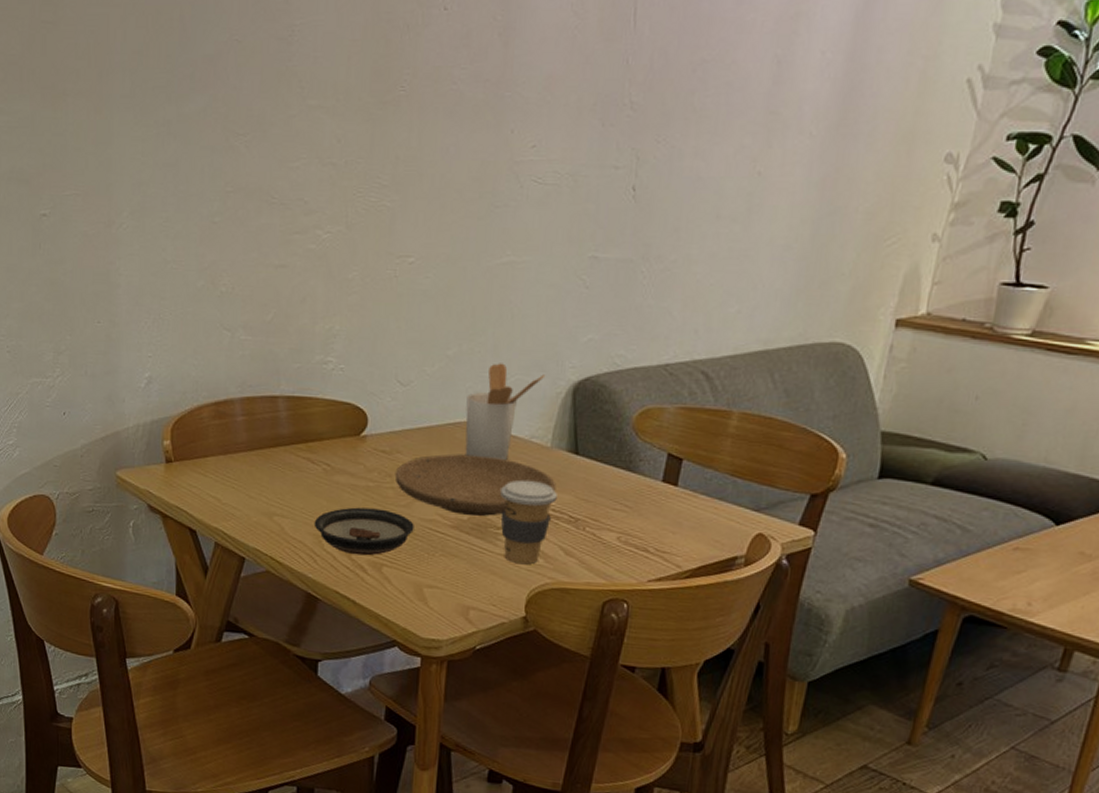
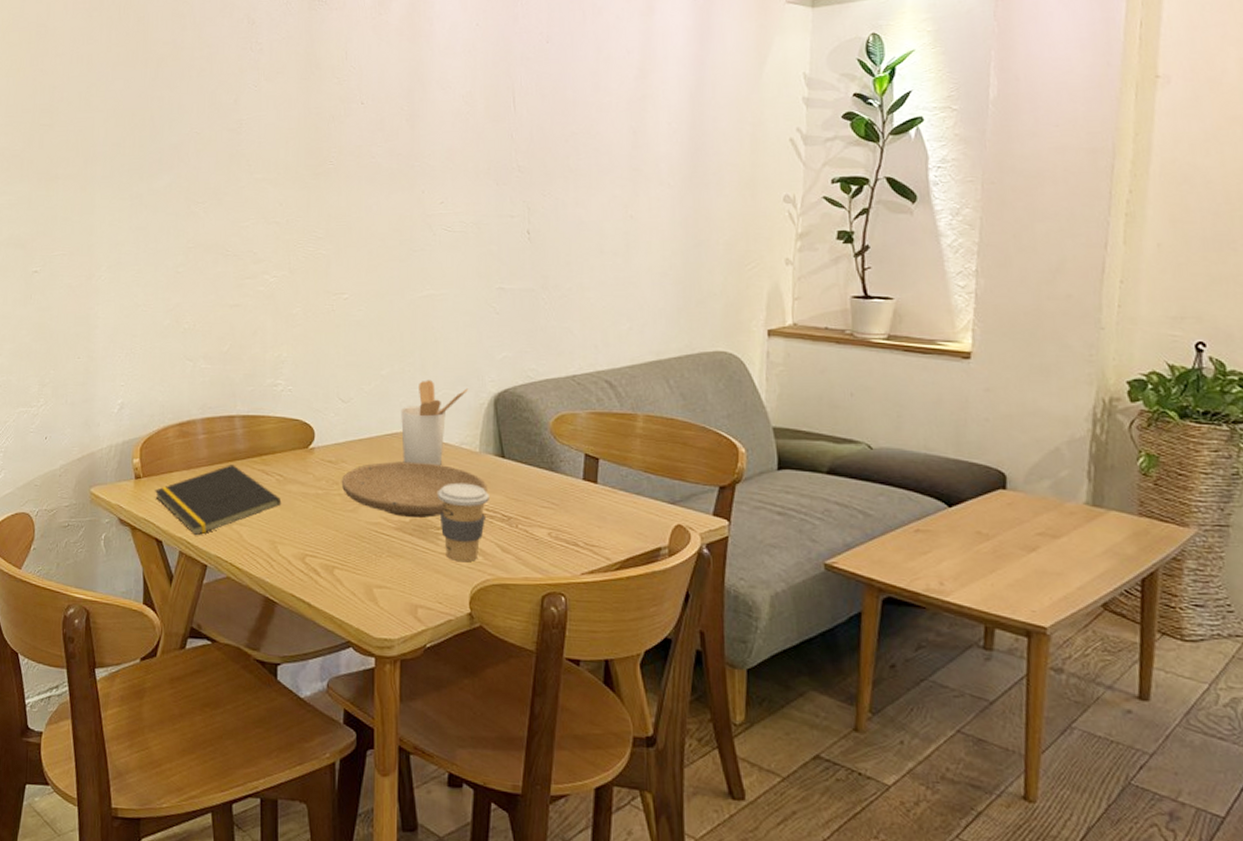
notepad: none [187,451,328,527] -> present [154,465,282,536]
saucer: present [314,507,414,556] -> none [269,513,361,559]

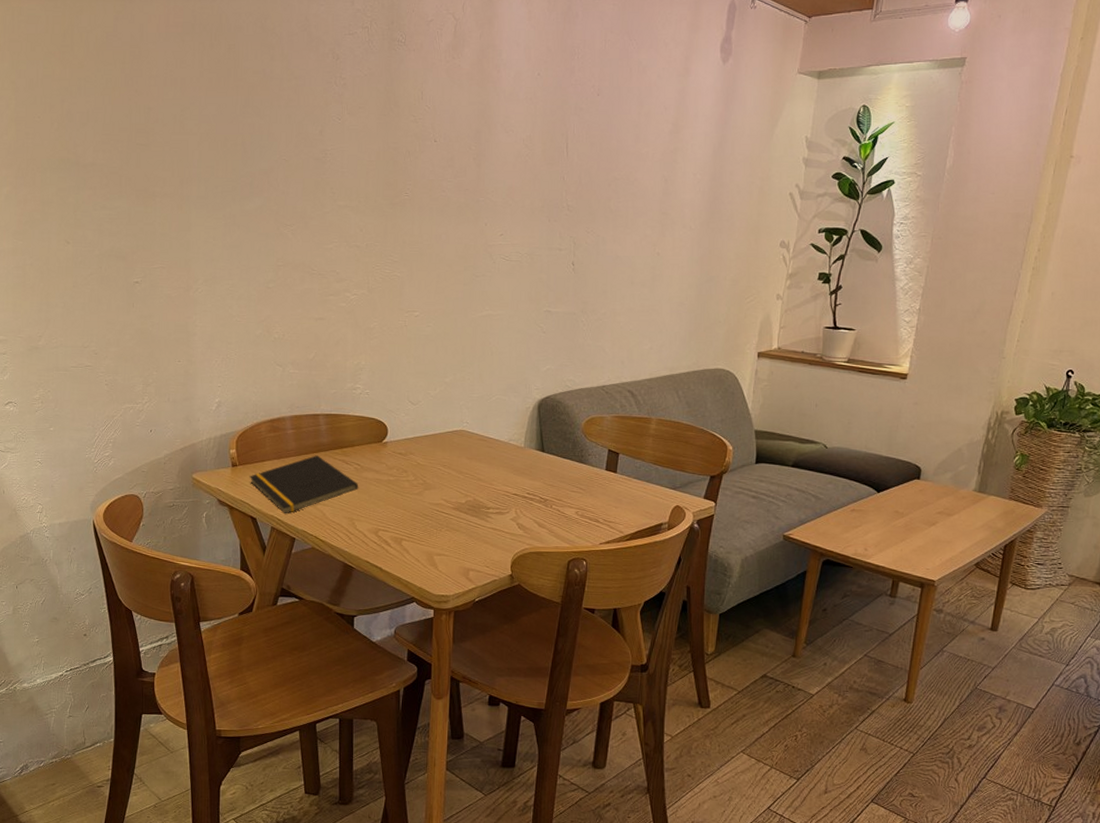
plate: present [341,461,488,518] -> none [409,454,530,500]
utensil holder: present [401,380,469,466] -> none [461,387,518,458]
coffee cup: present [438,483,489,562] -> none [489,472,530,535]

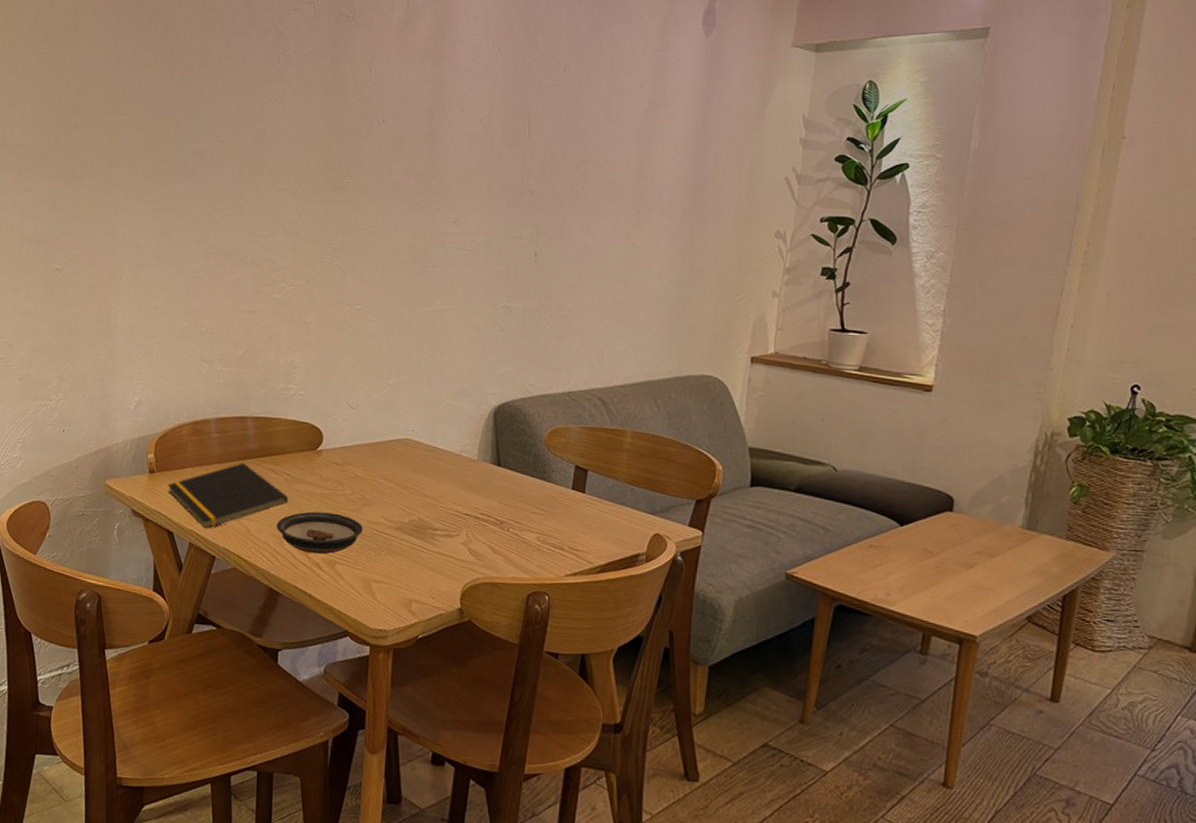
saucer: none [348,496,425,533] -> present [276,511,363,555]

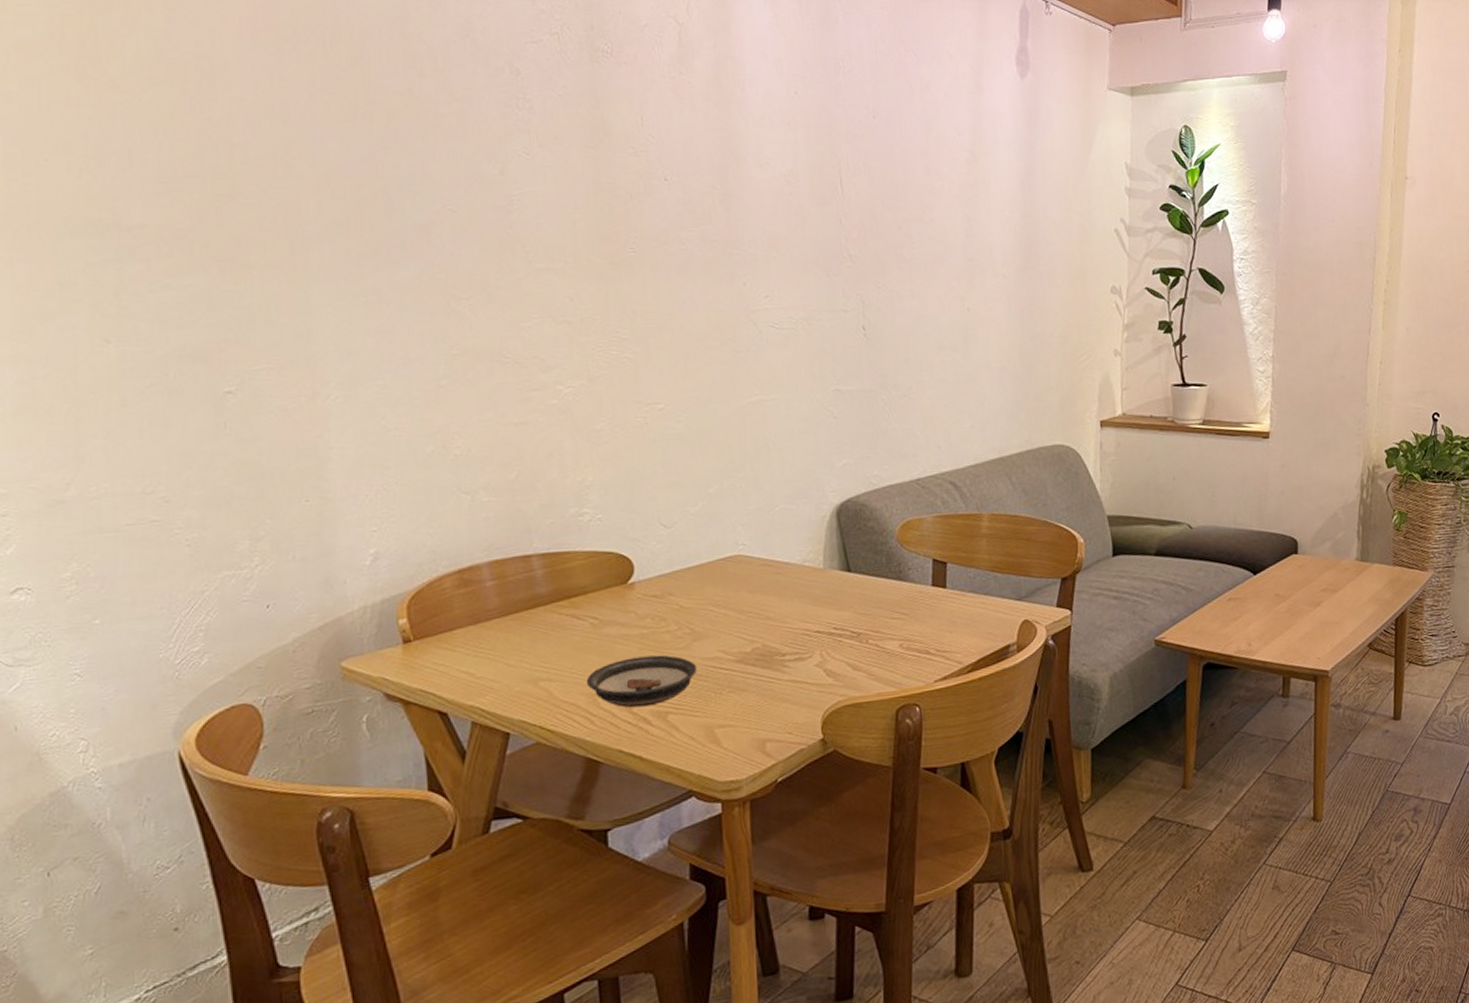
notepad: present [167,463,289,529] -> none [431,612,599,701]

